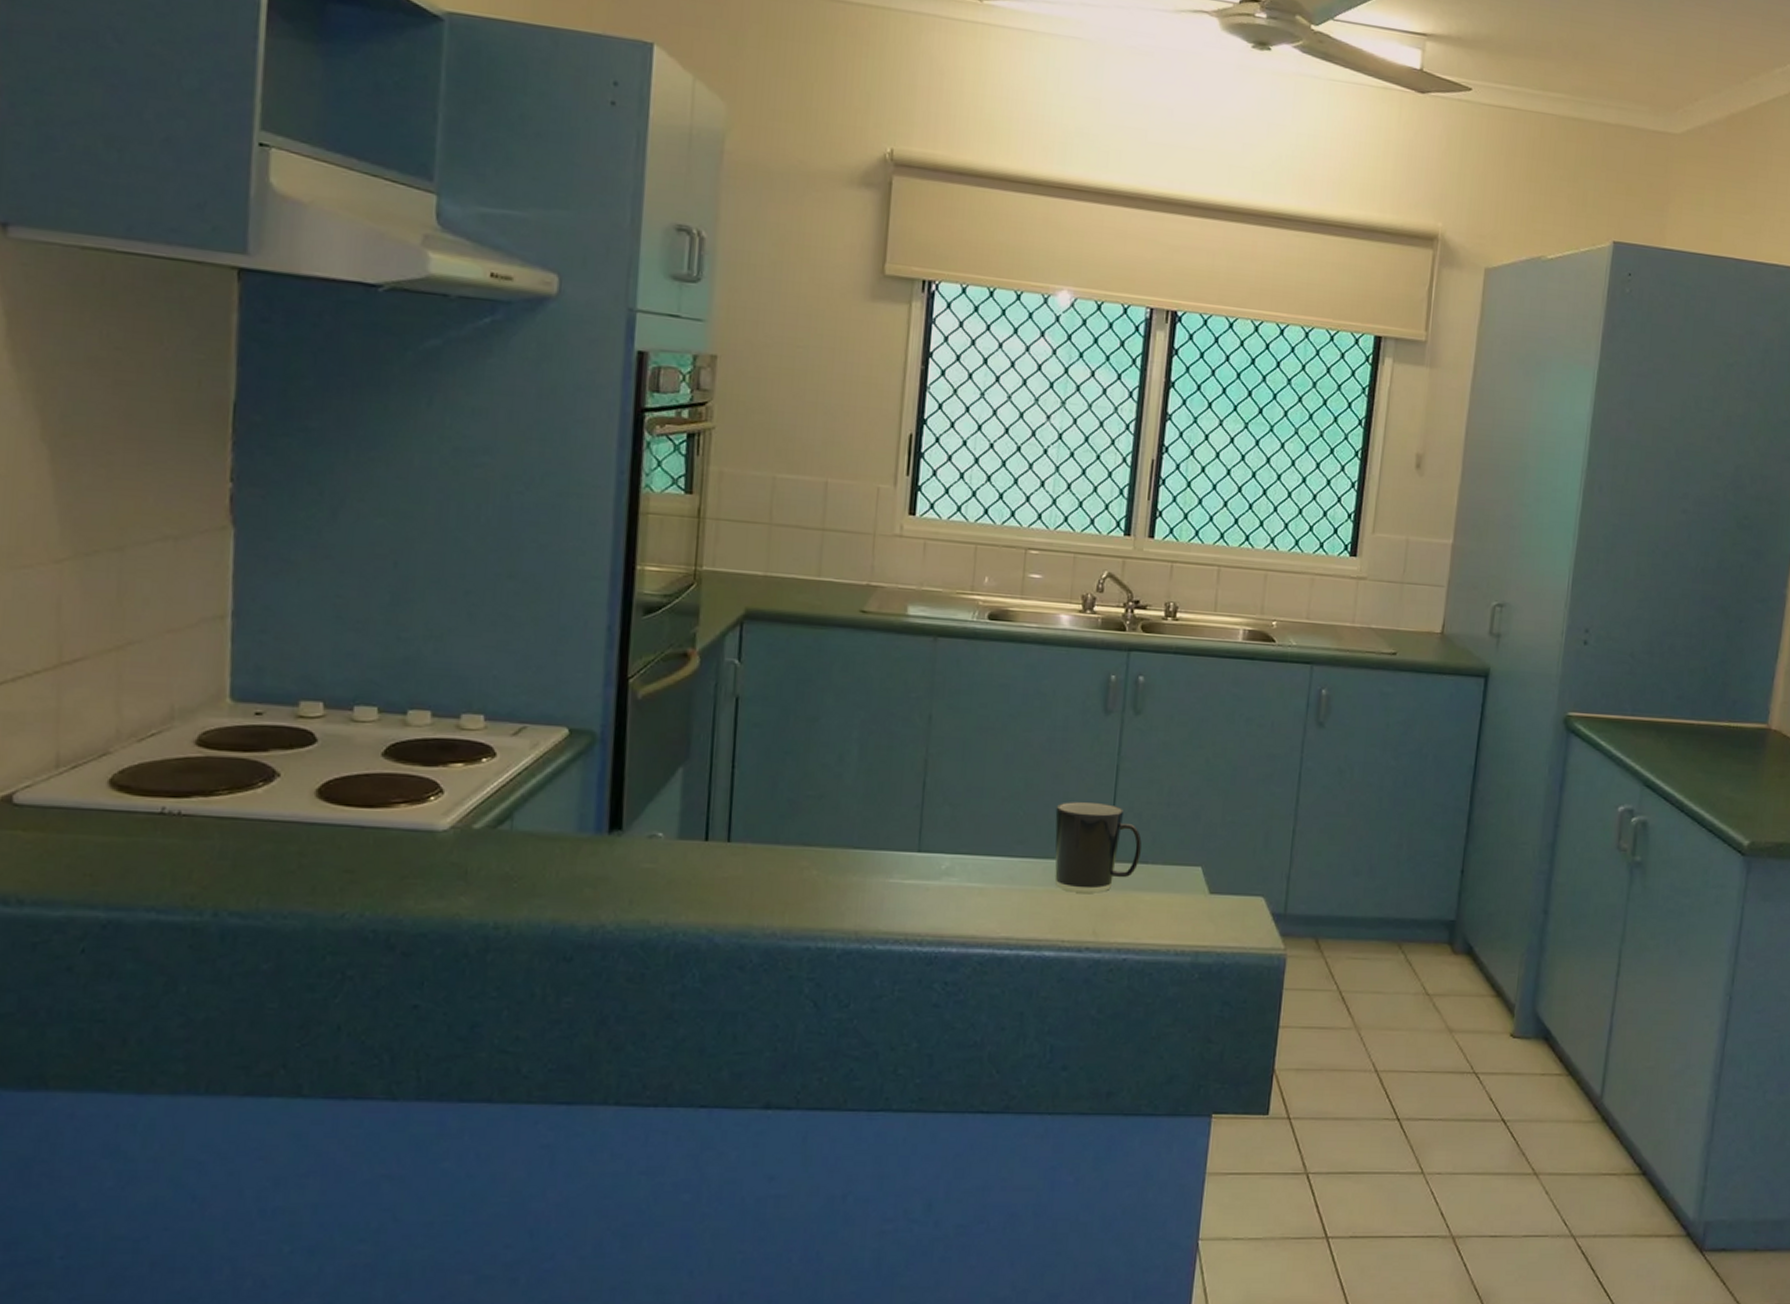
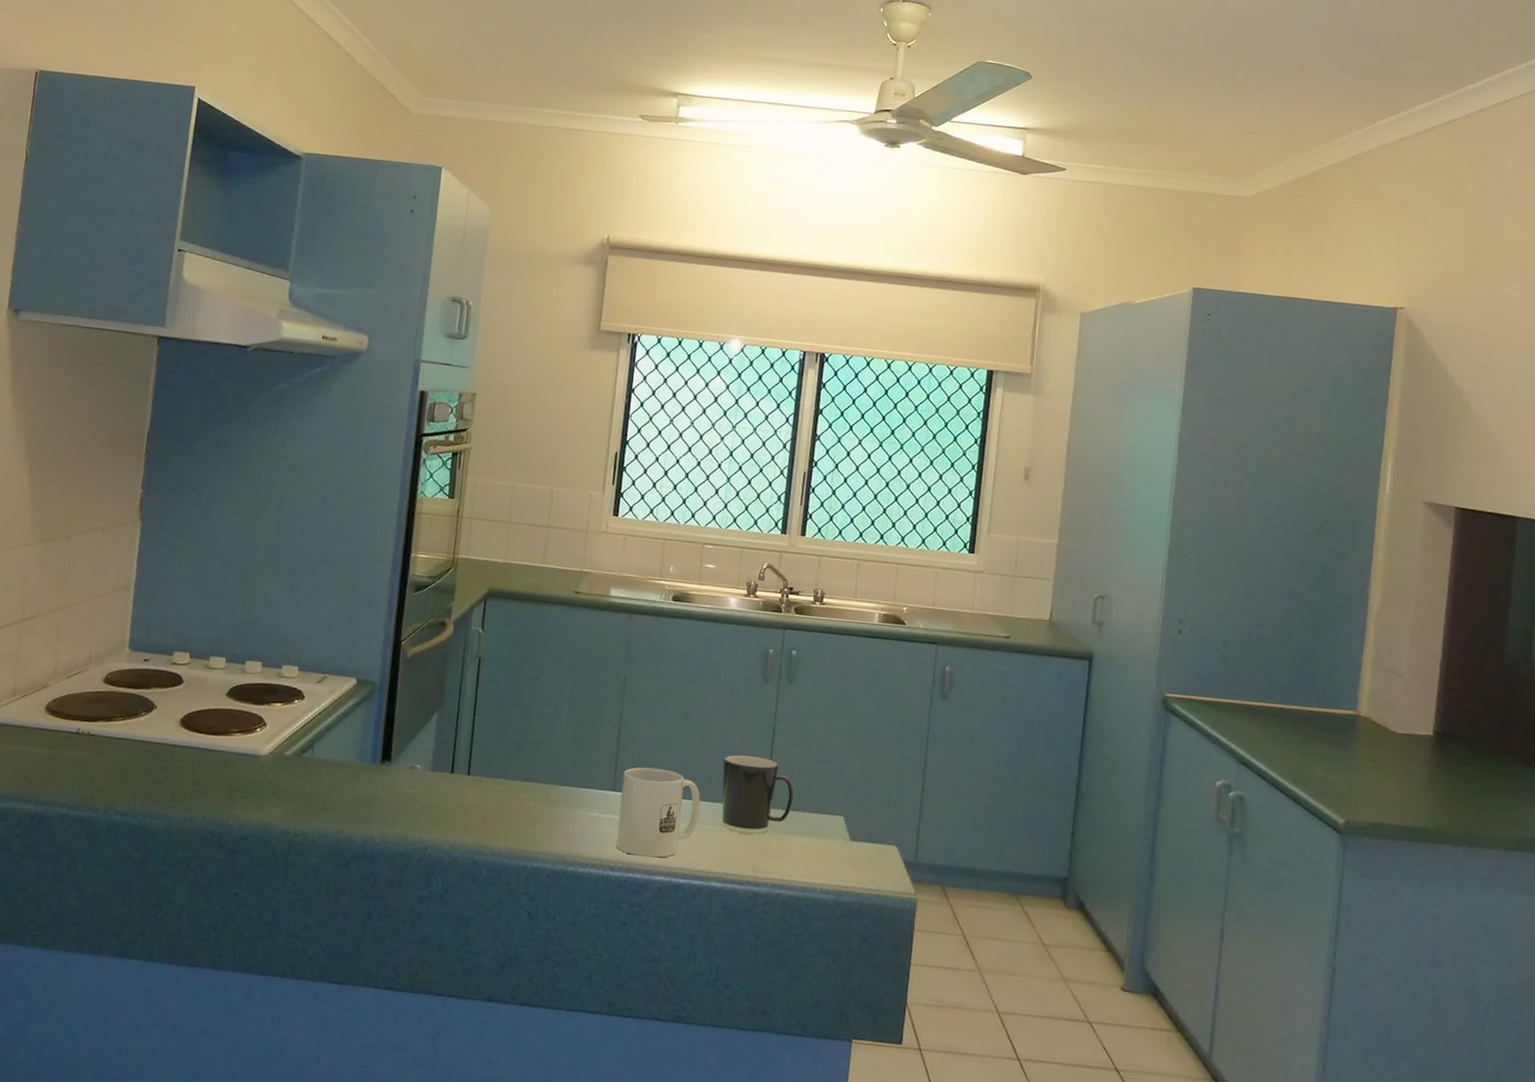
mug: none [924,821,1029,928] -> present [616,767,701,858]

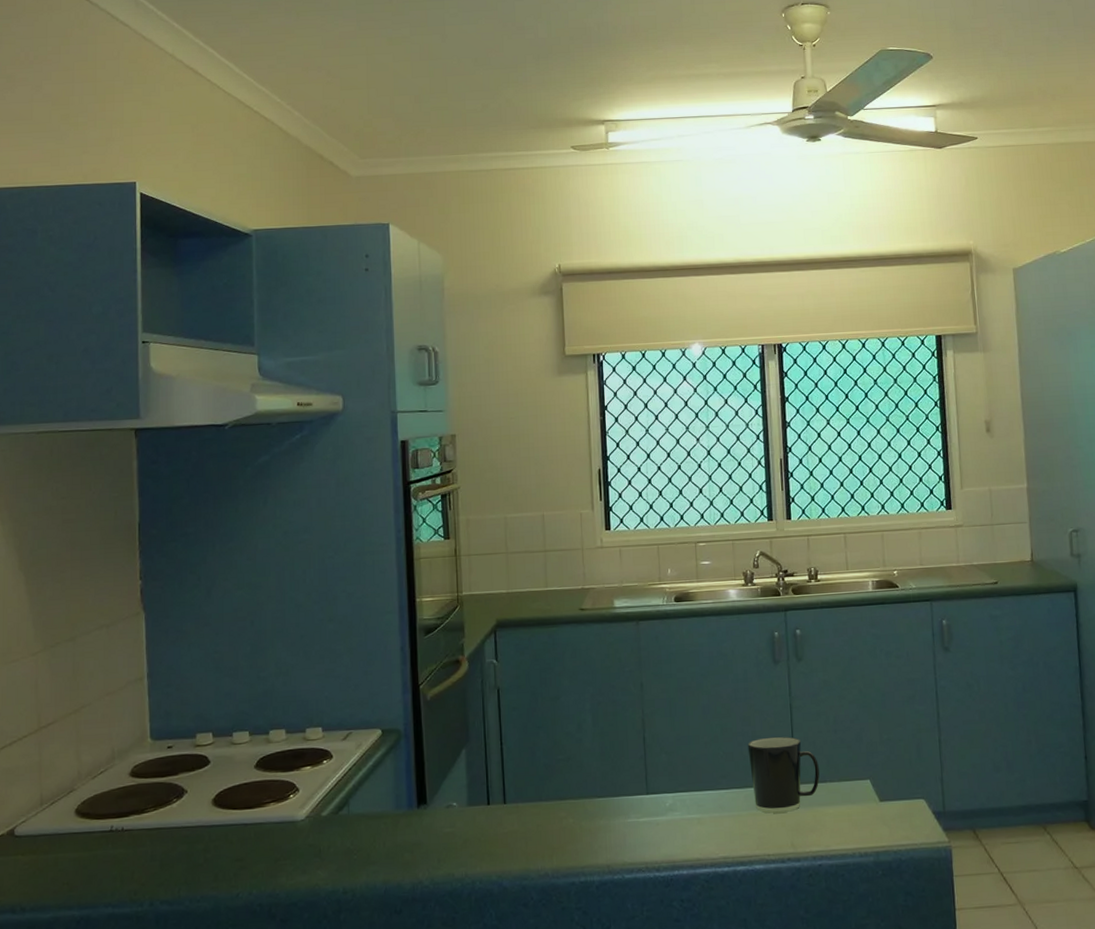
mug: present [616,767,701,858] -> none [654,764,733,854]

